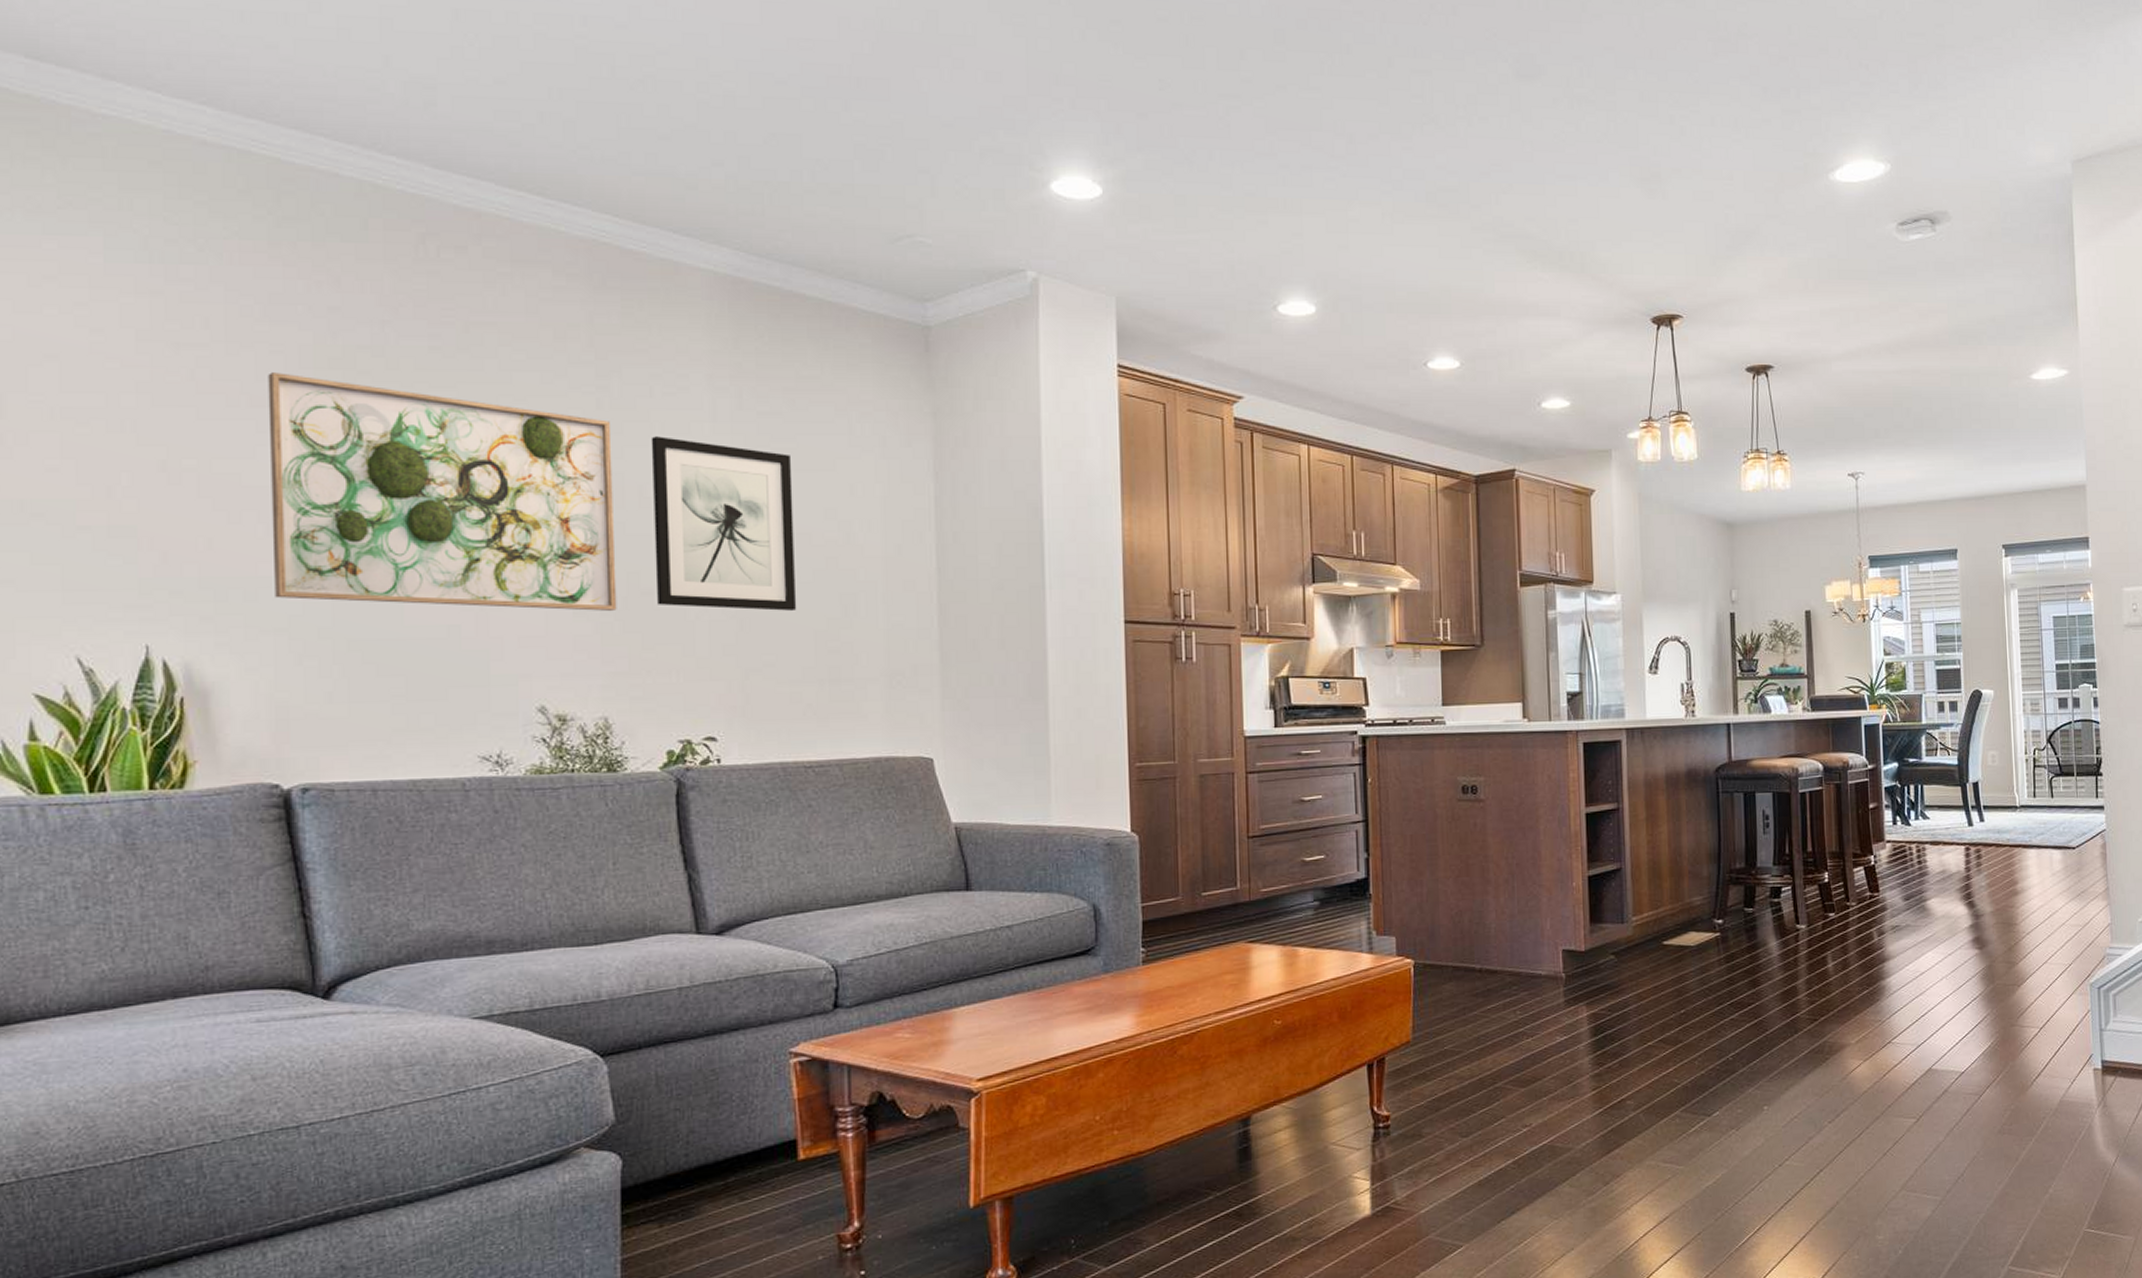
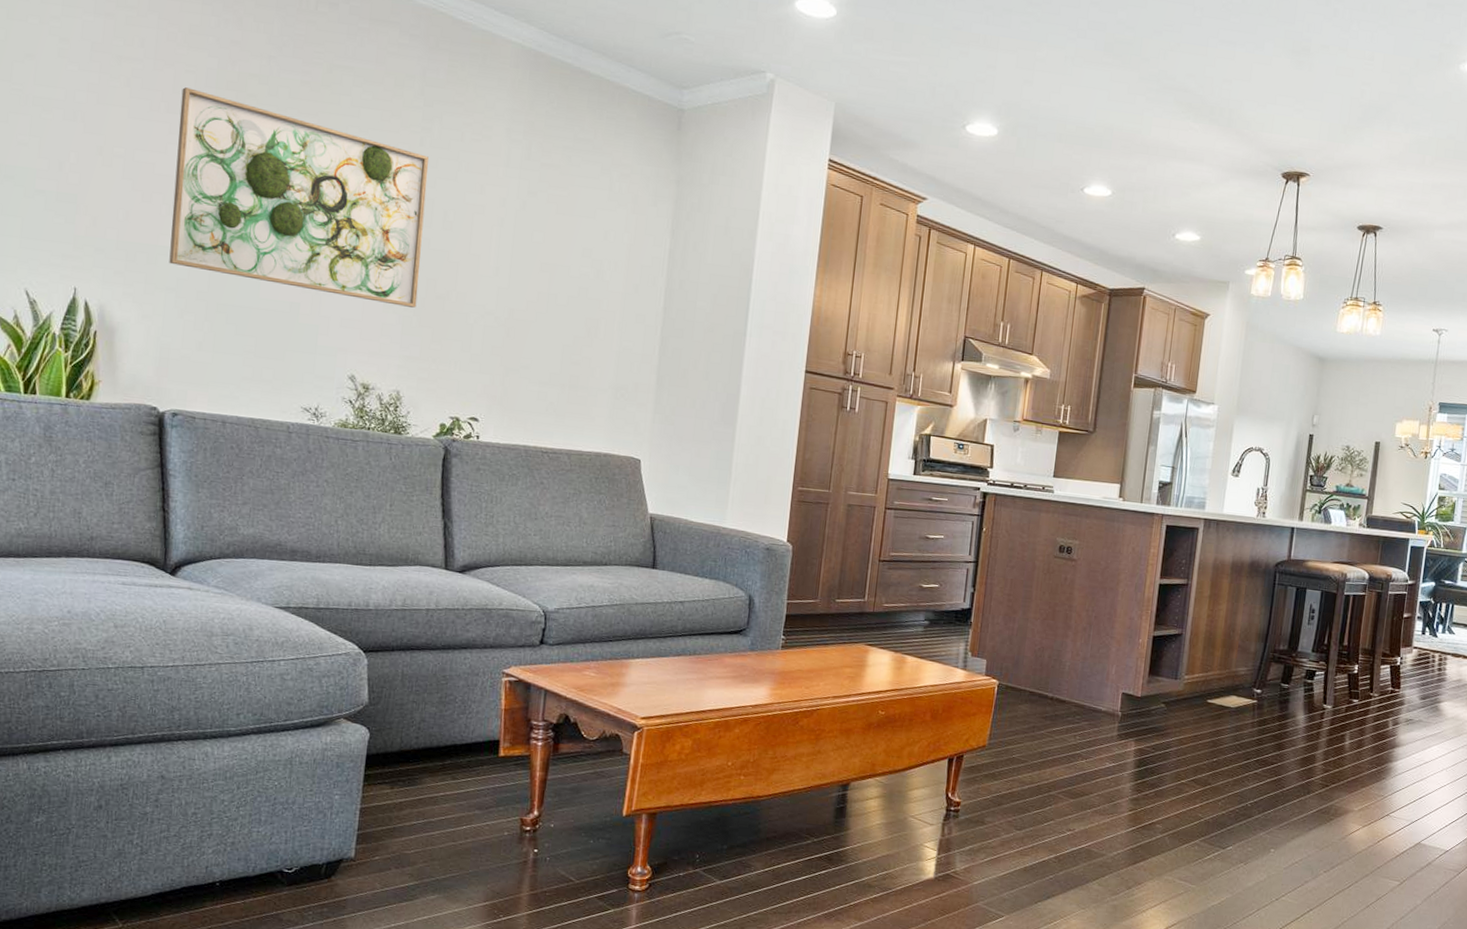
wall art: present [651,436,797,611] -> none [447,173,562,327]

